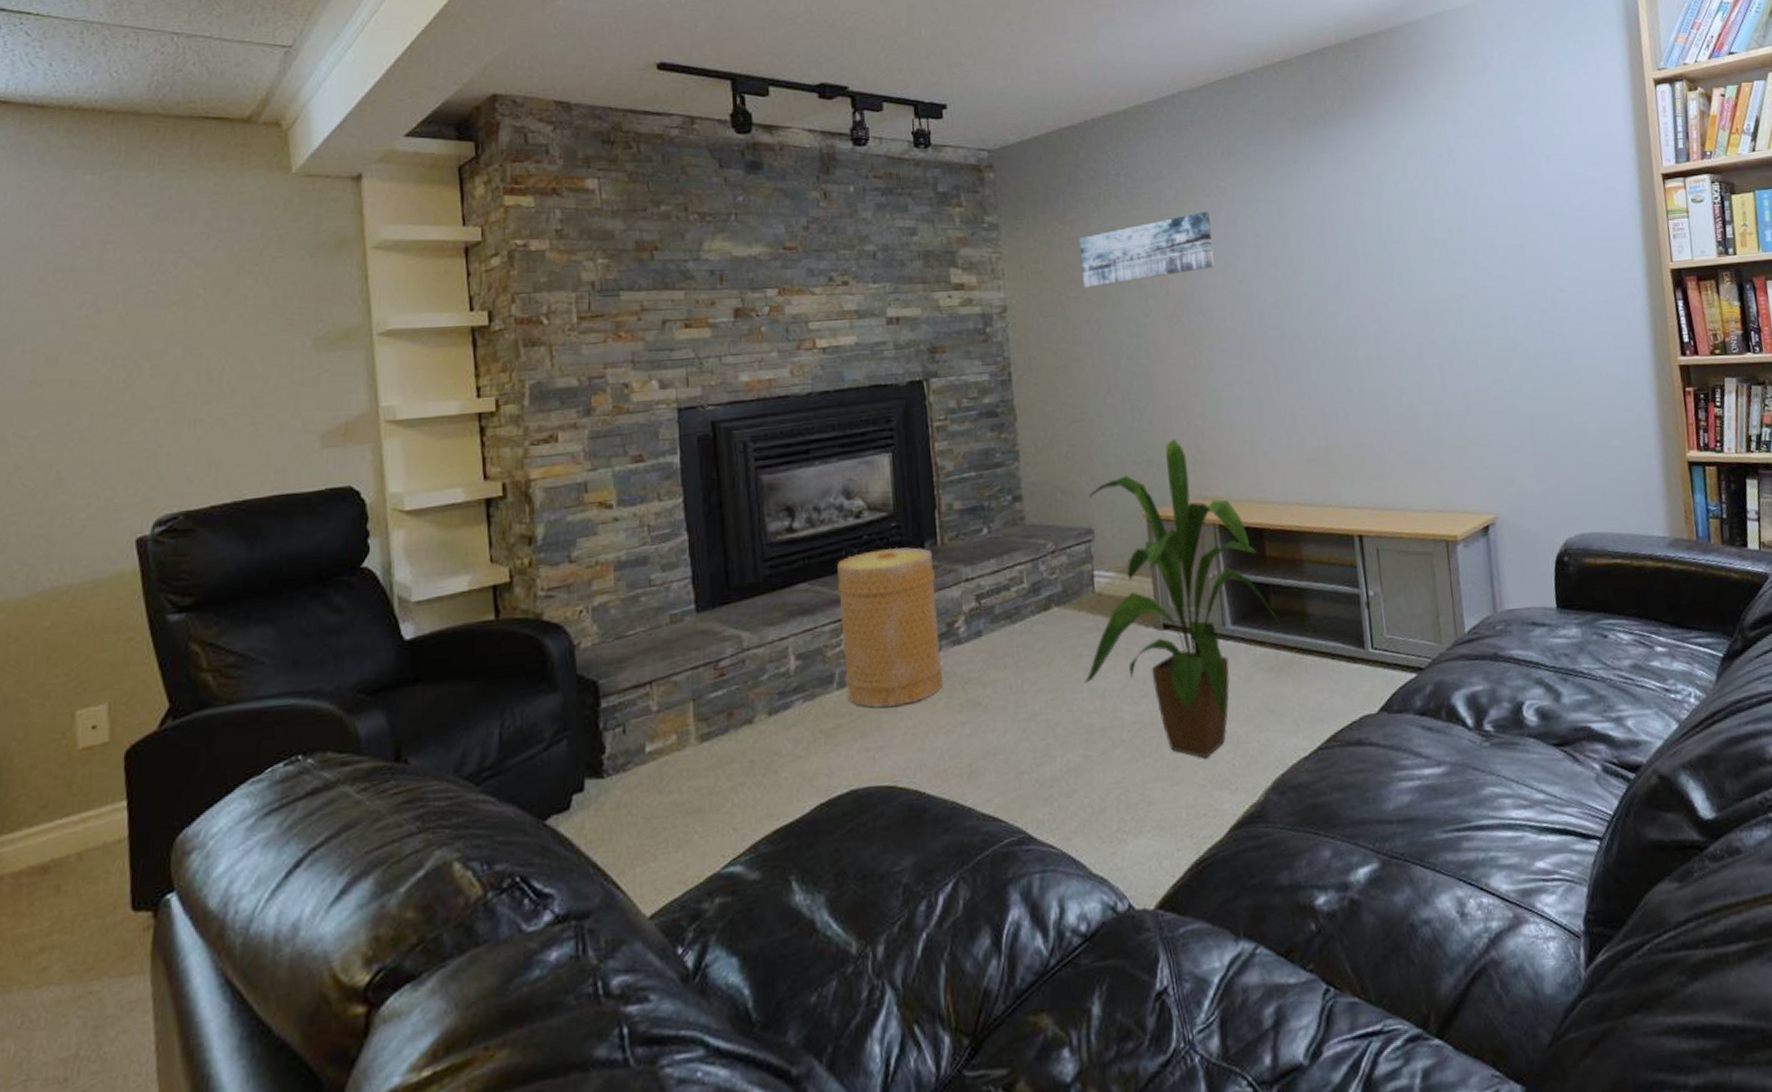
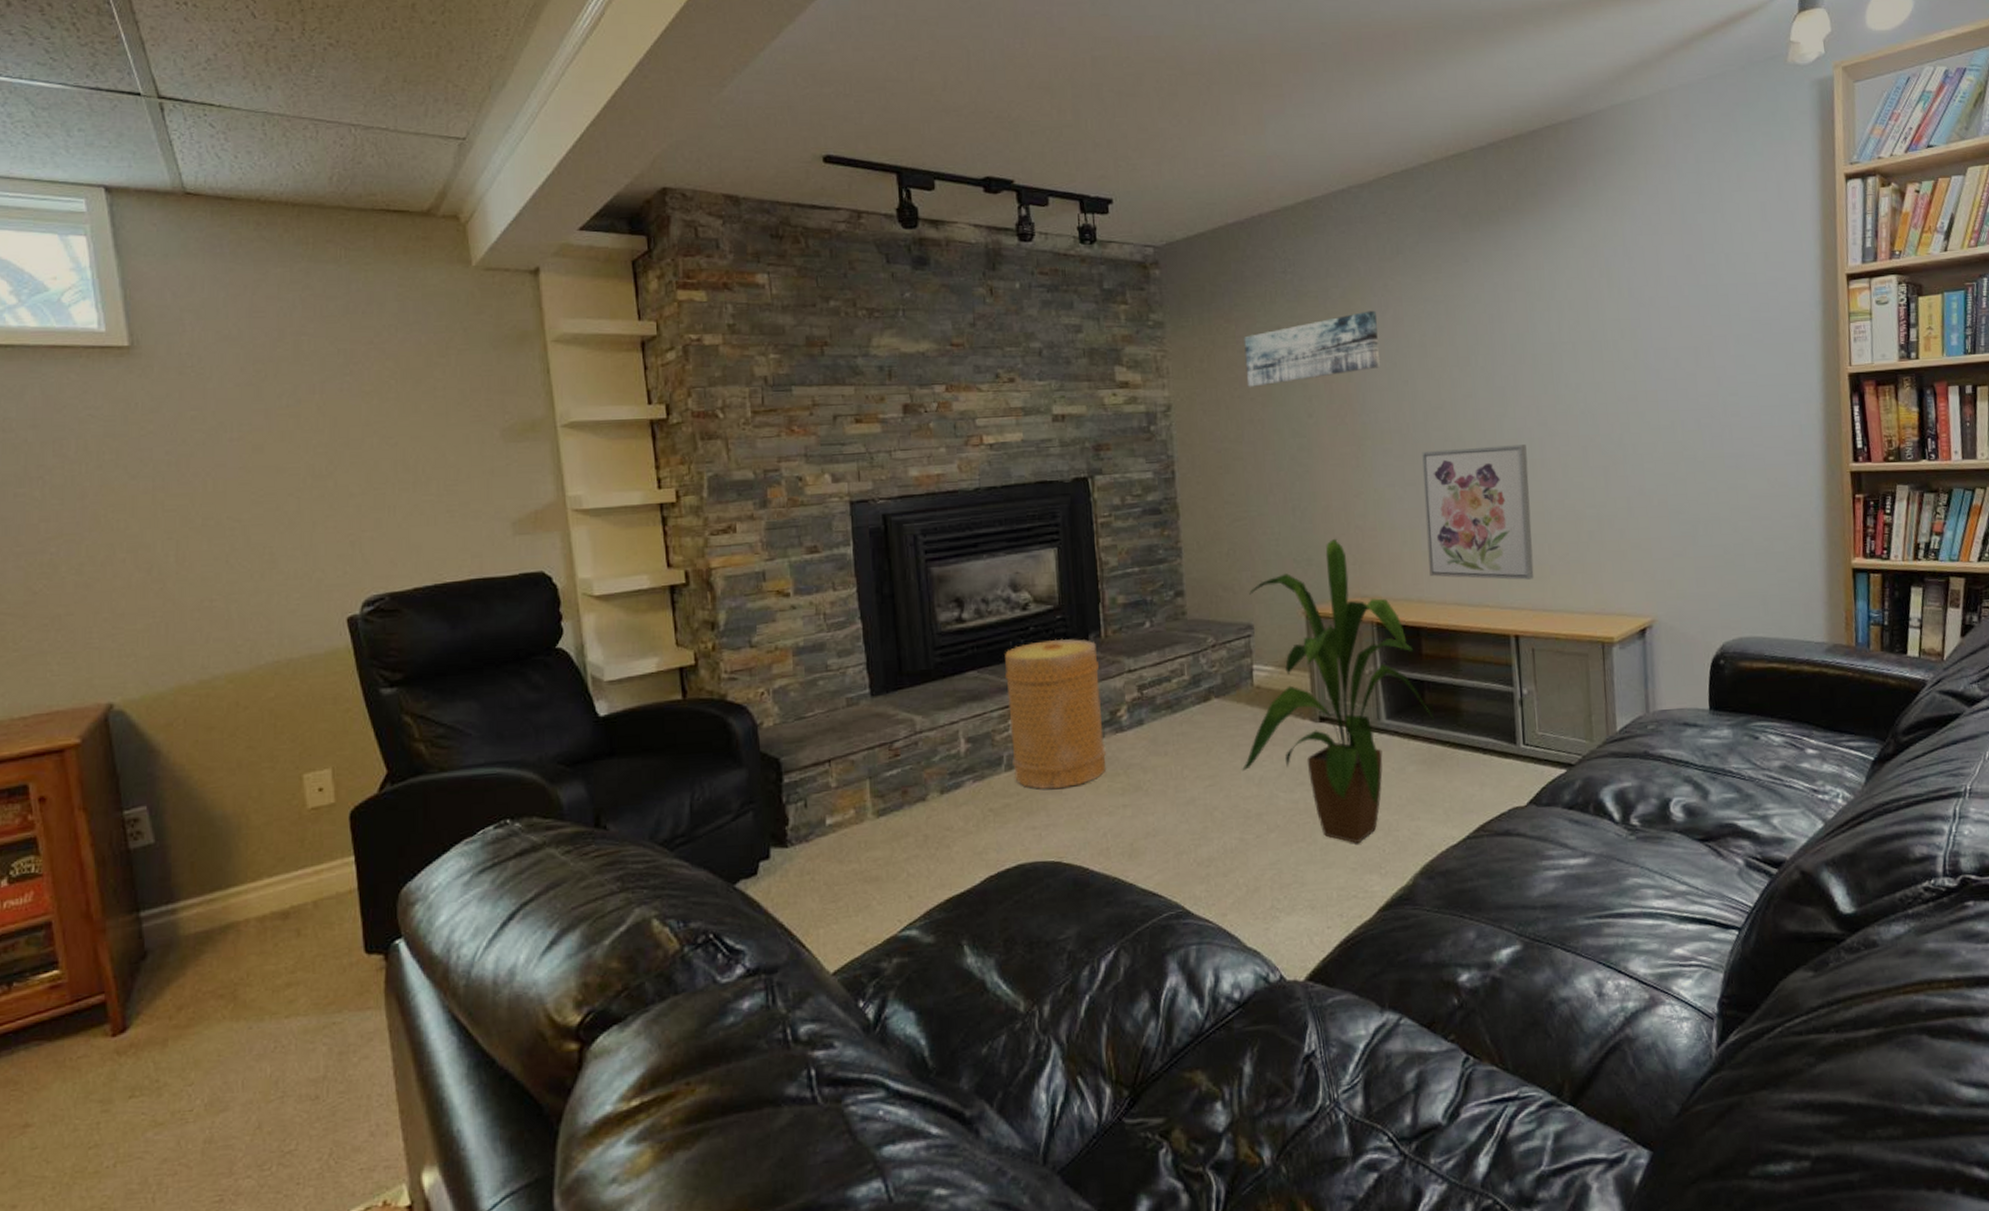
wall art: none [1259,342,1376,479] -> present [1422,444,1535,580]

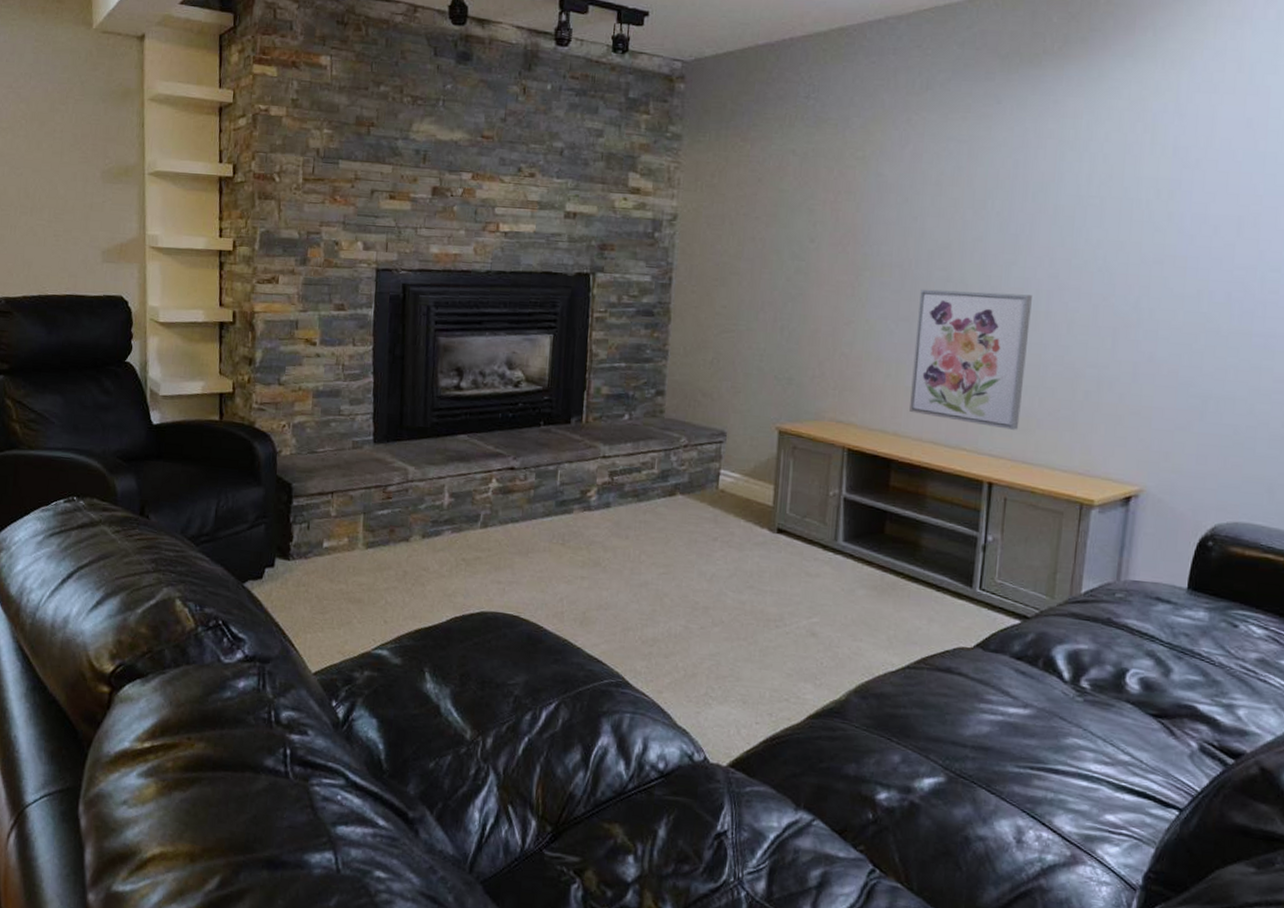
basket: present [1004,638,1107,789] -> none [488,417,577,553]
house plant: present [1242,538,1434,843] -> none [696,361,892,652]
wall art: present [1244,310,1380,387] -> none [754,143,895,207]

